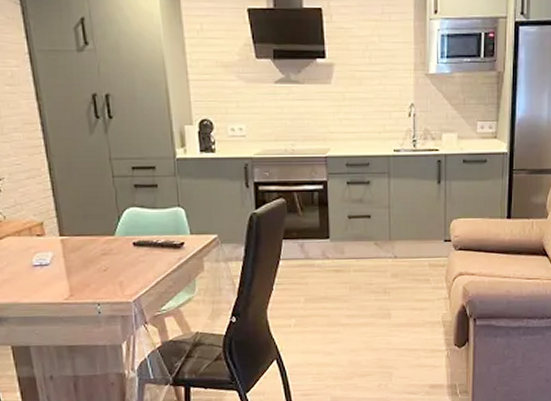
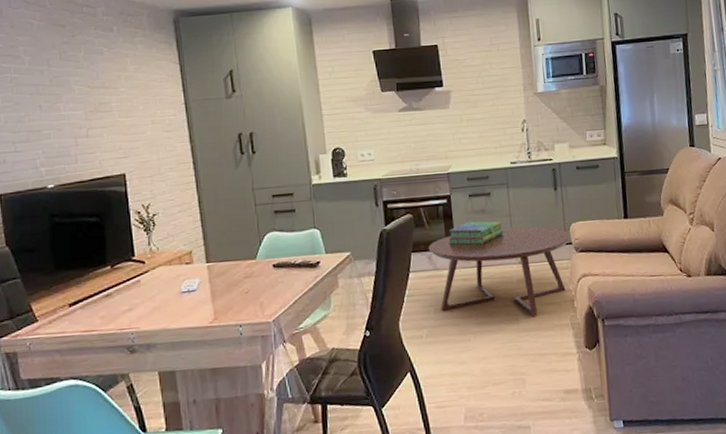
coffee table: none [300,219,450,312] -> present [428,226,571,316]
stack of books: none [322,210,382,235] -> present [448,220,504,245]

